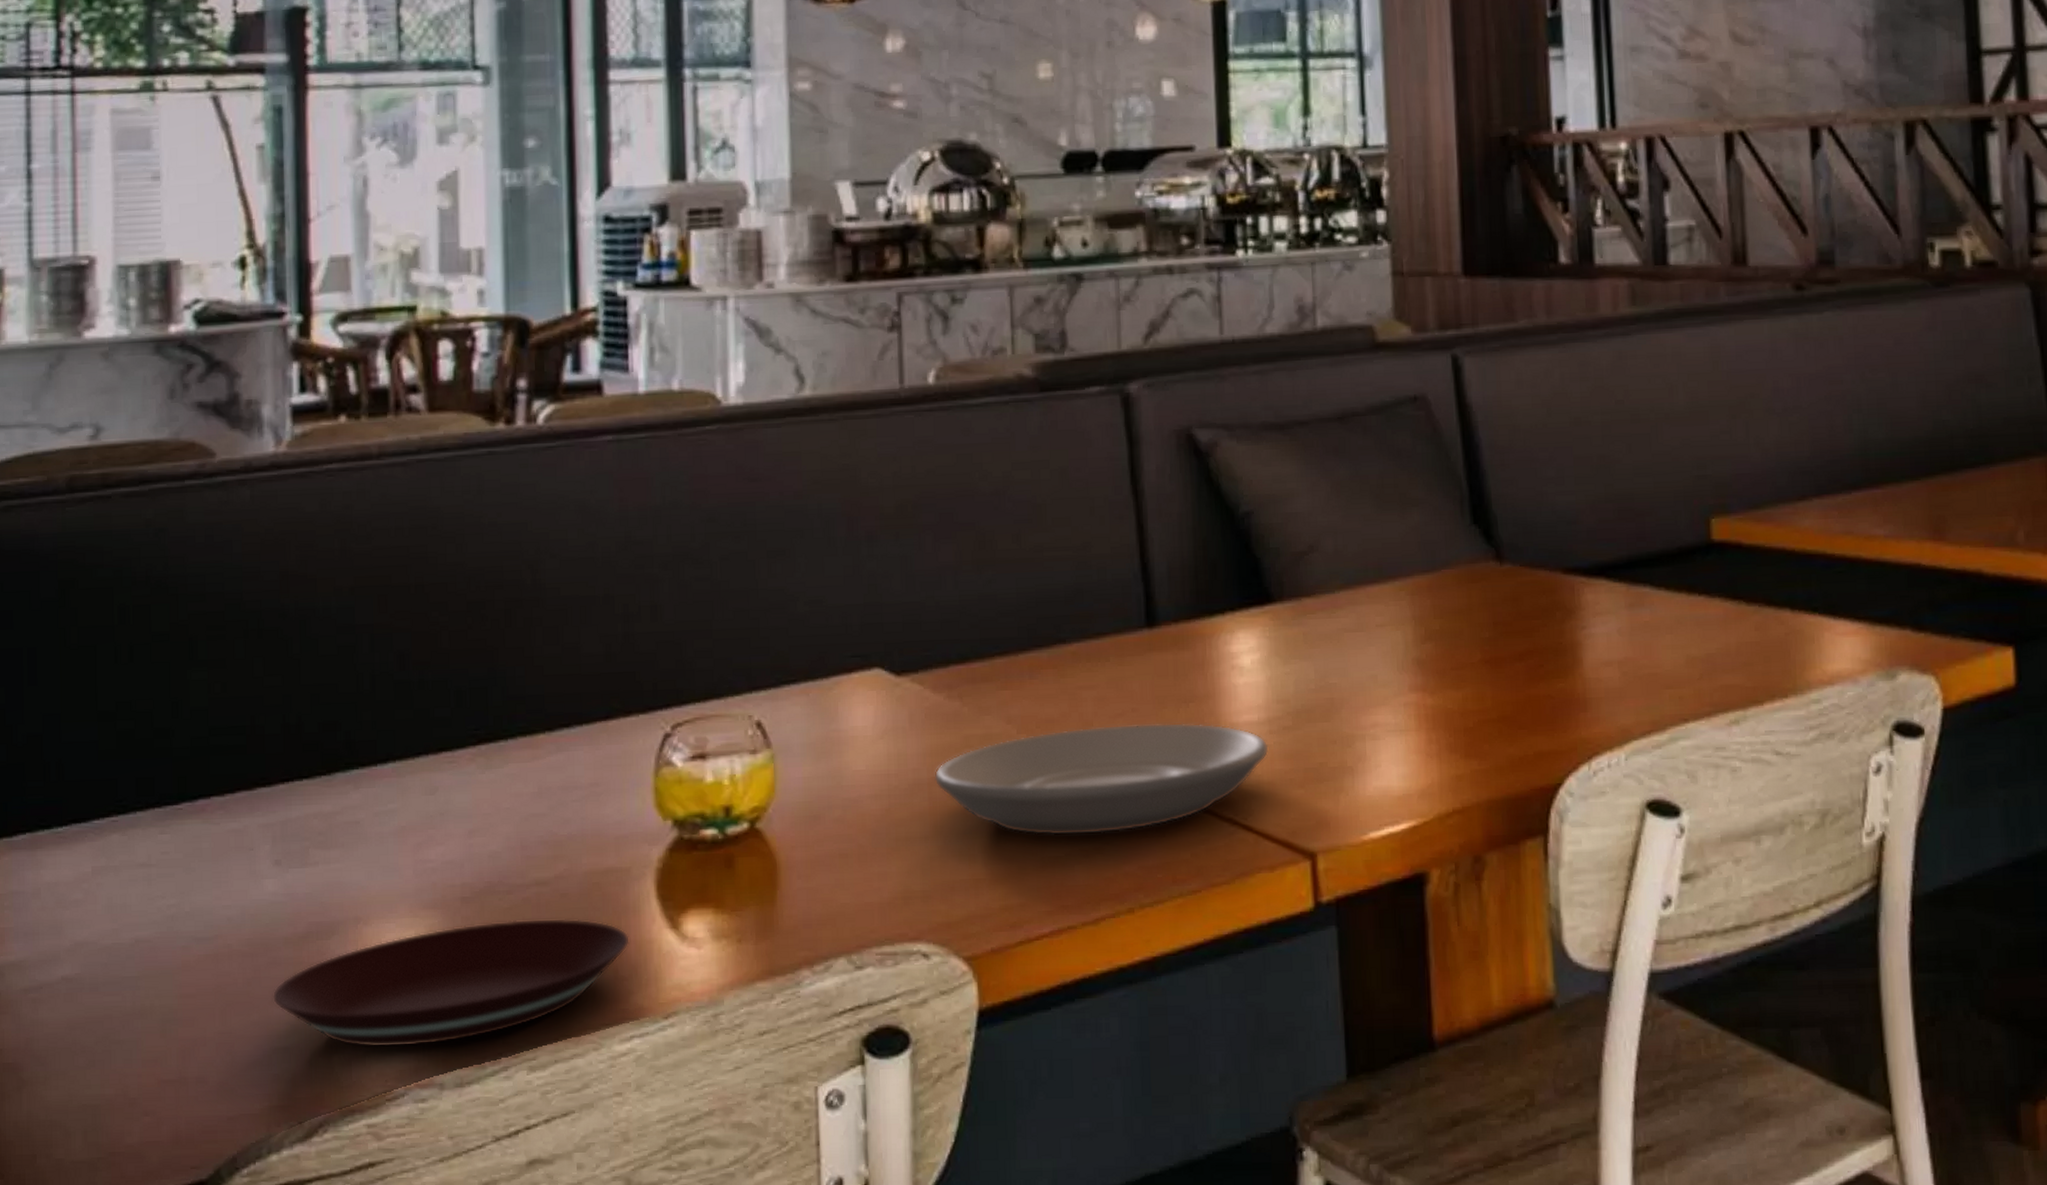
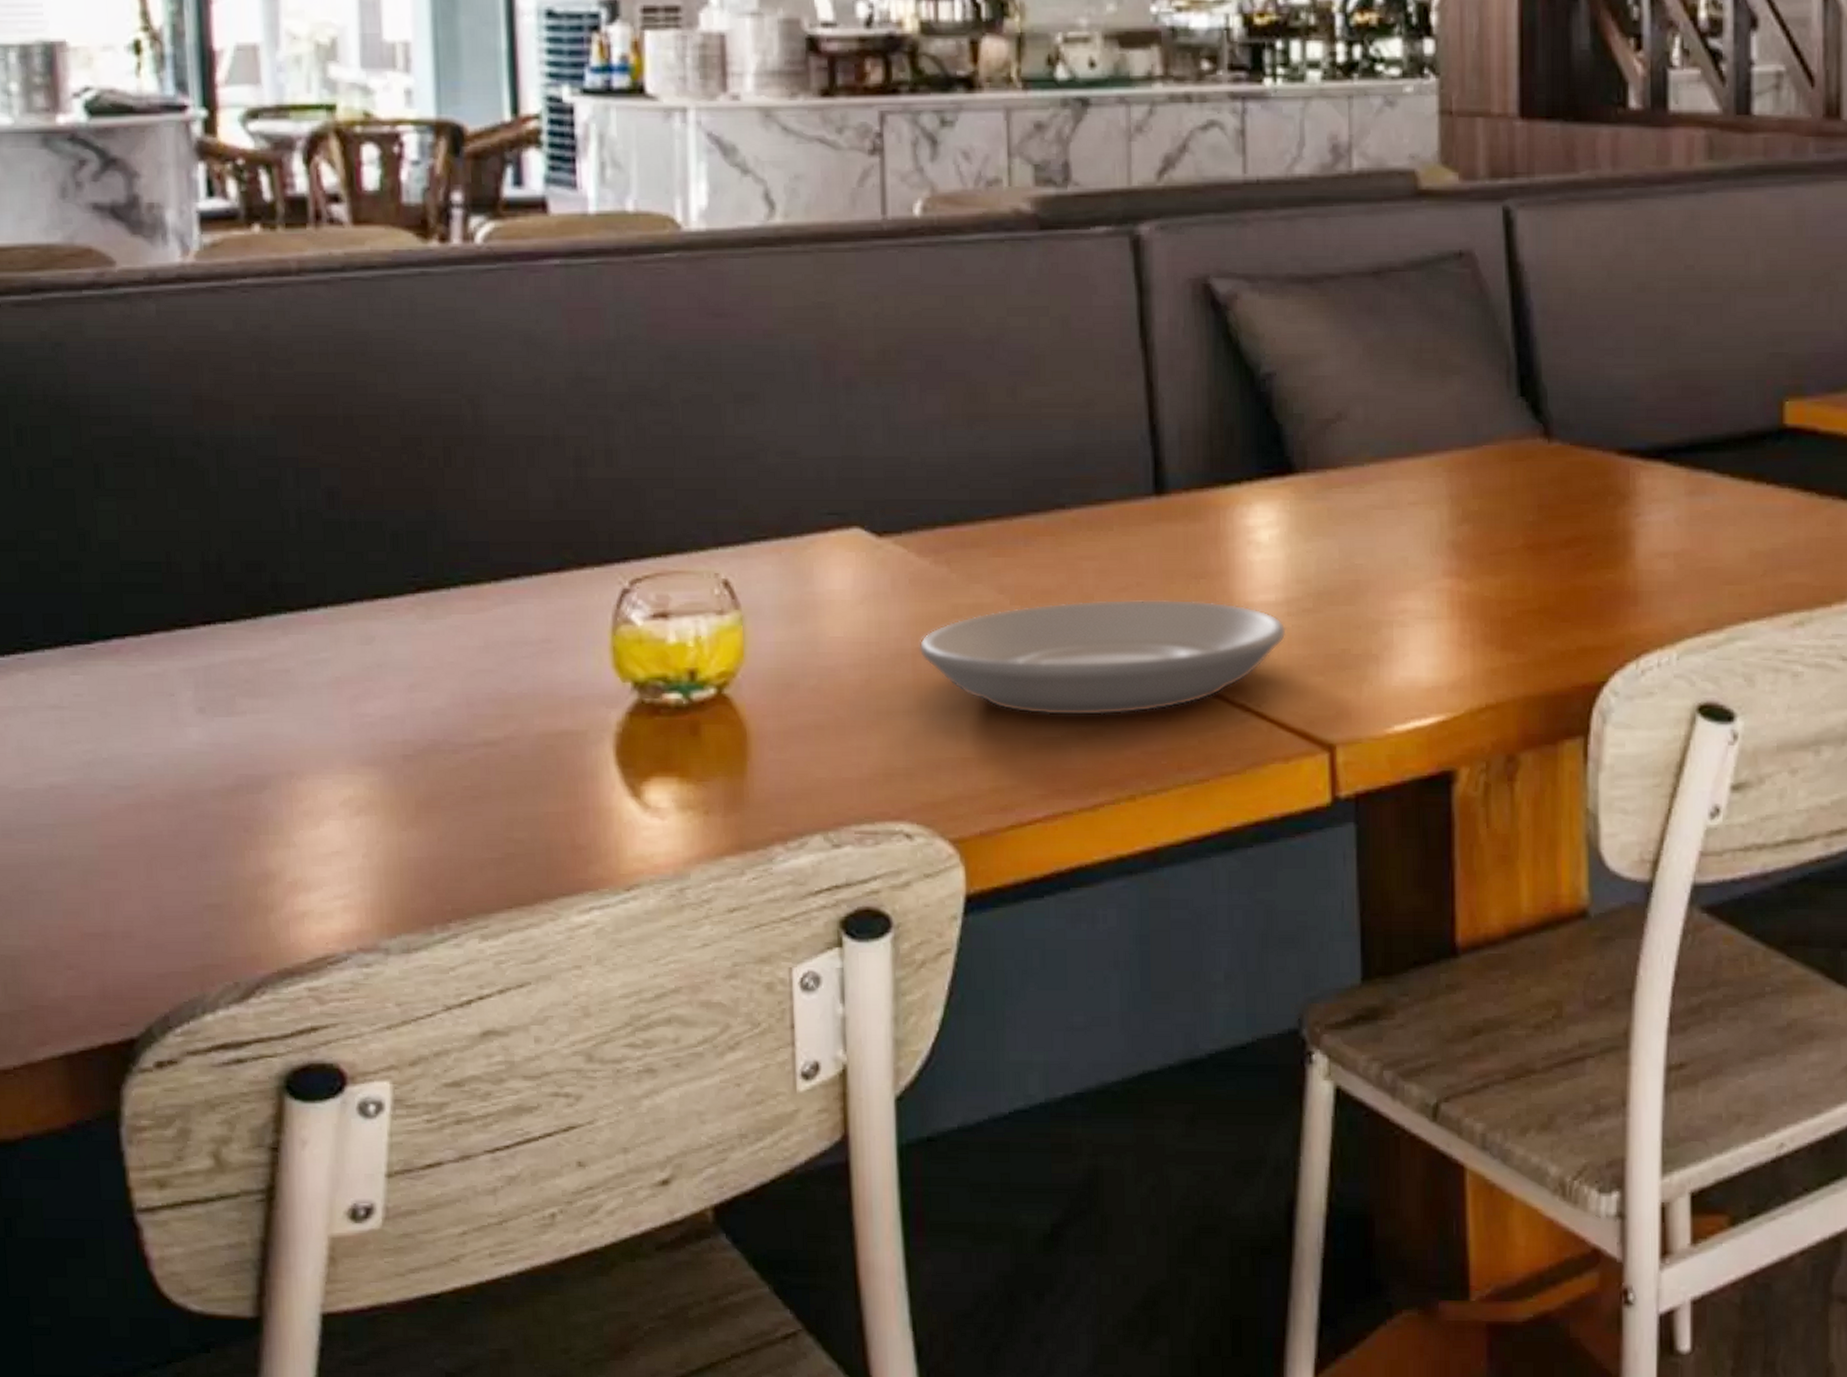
plate: present [272,918,629,1048] -> none [200,780,587,910]

